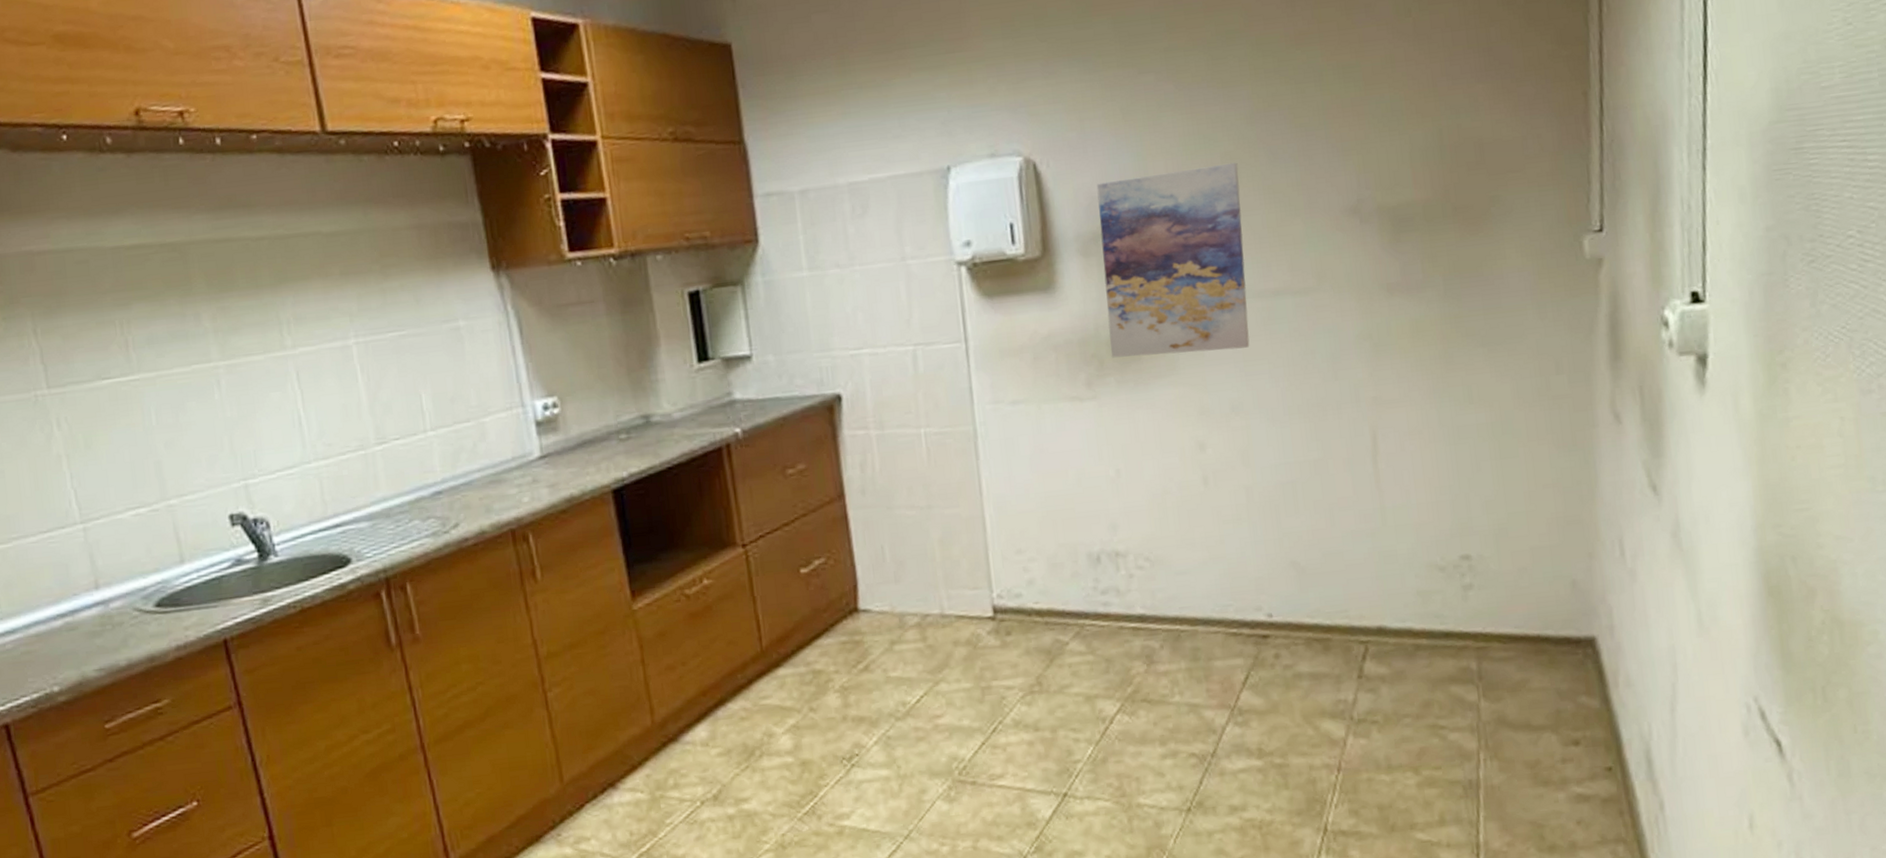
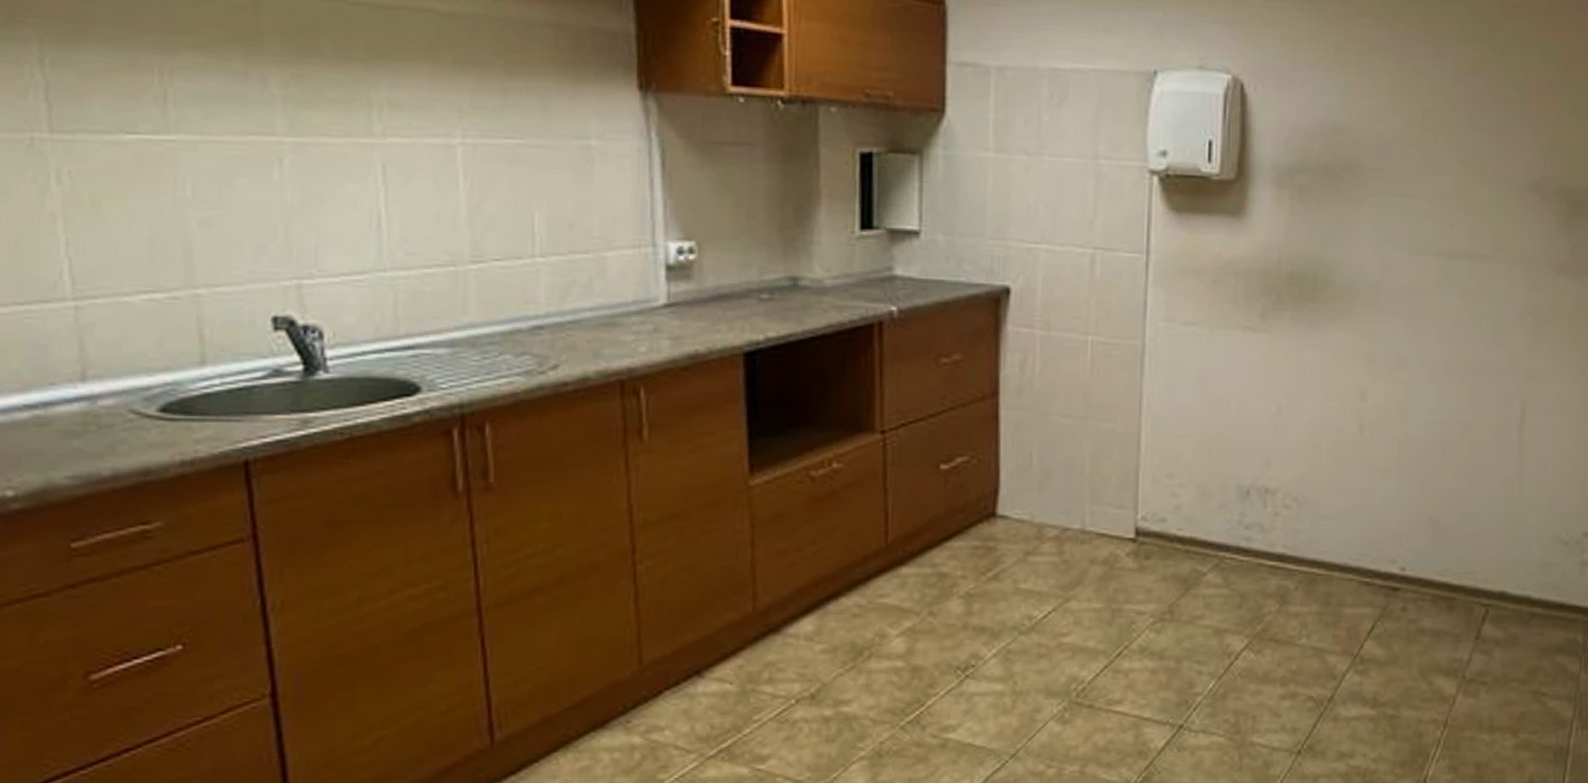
wall art: present [1096,162,1250,358] -> none [1289,116,1437,304]

